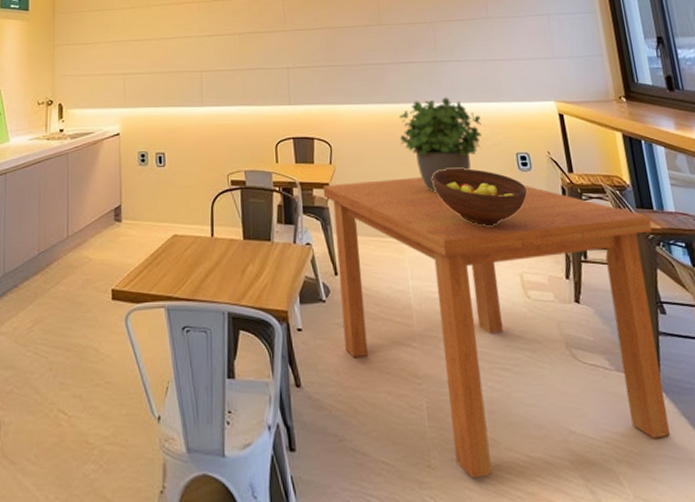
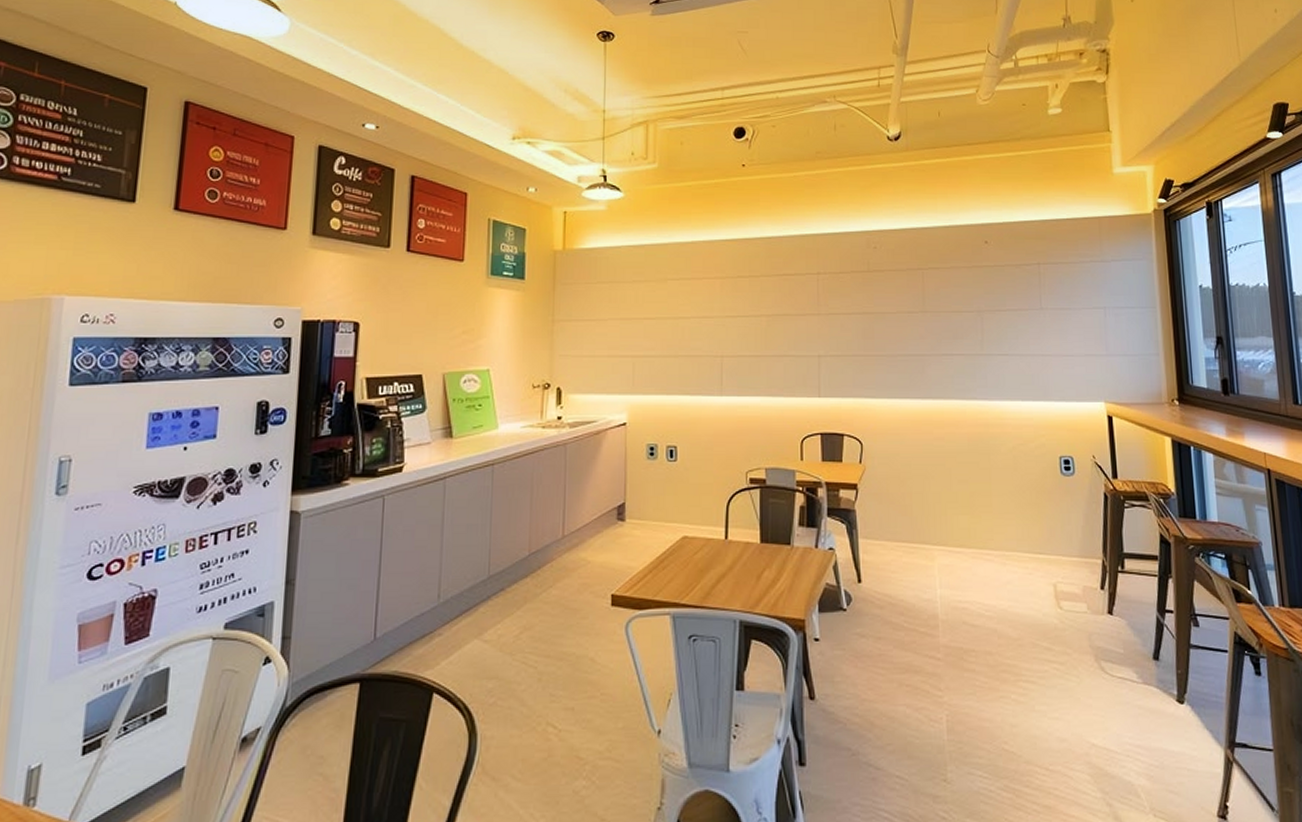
dining table: present [322,177,671,479] -> none [850,480,1193,793]
potted plant: present [399,97,481,192] -> none [938,394,1025,496]
fruit bowl: present [432,168,527,226] -> none [969,471,1068,533]

